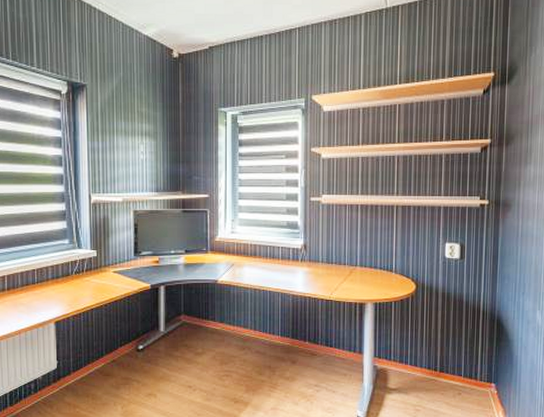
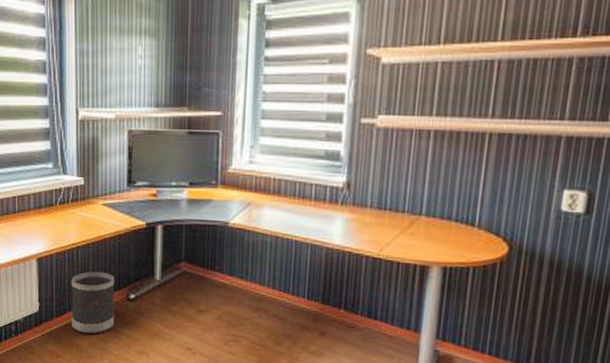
wastebasket: none [87,328,126,384] -> present [71,271,115,335]

